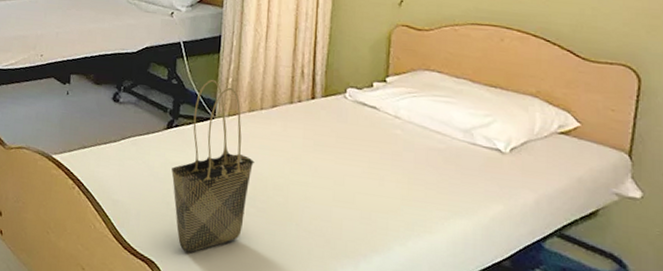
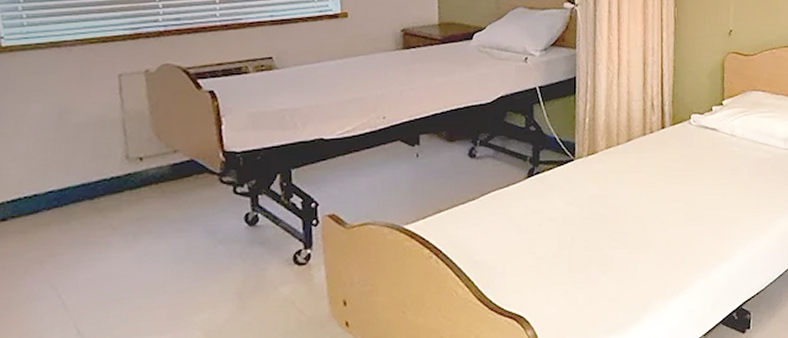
tote bag: present [171,79,254,253] -> none [535,121,614,300]

